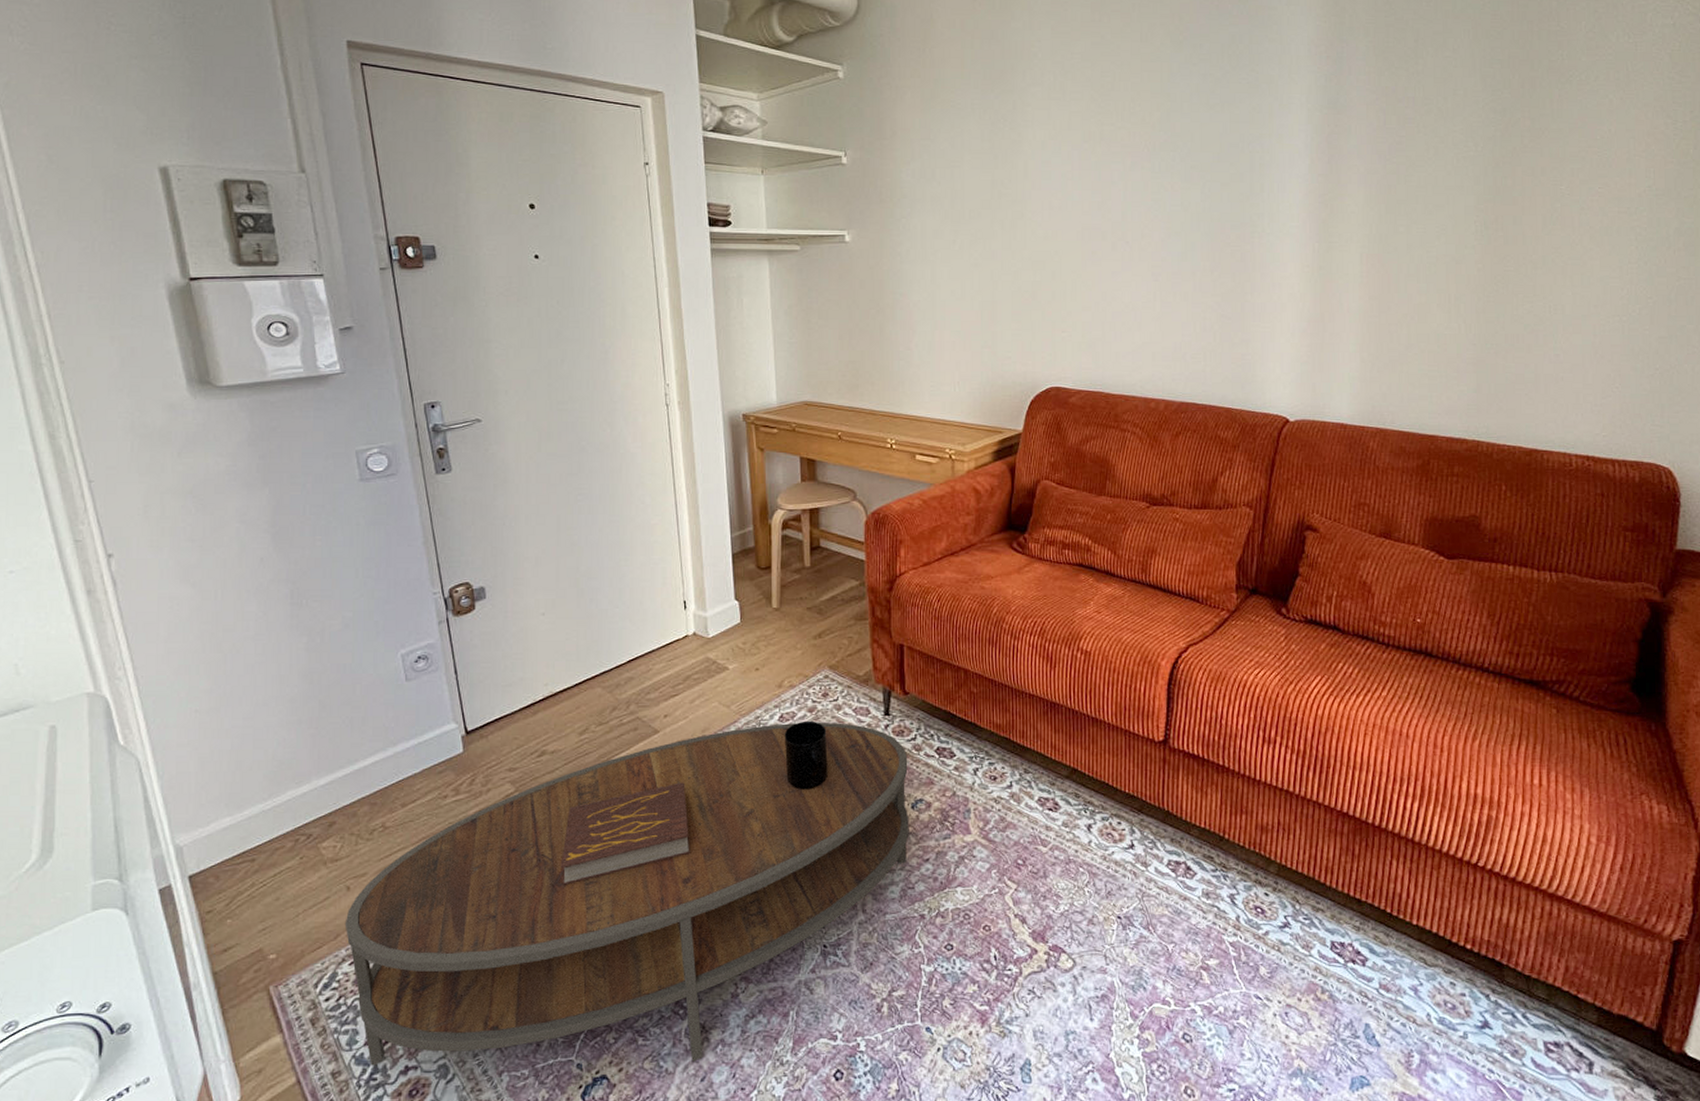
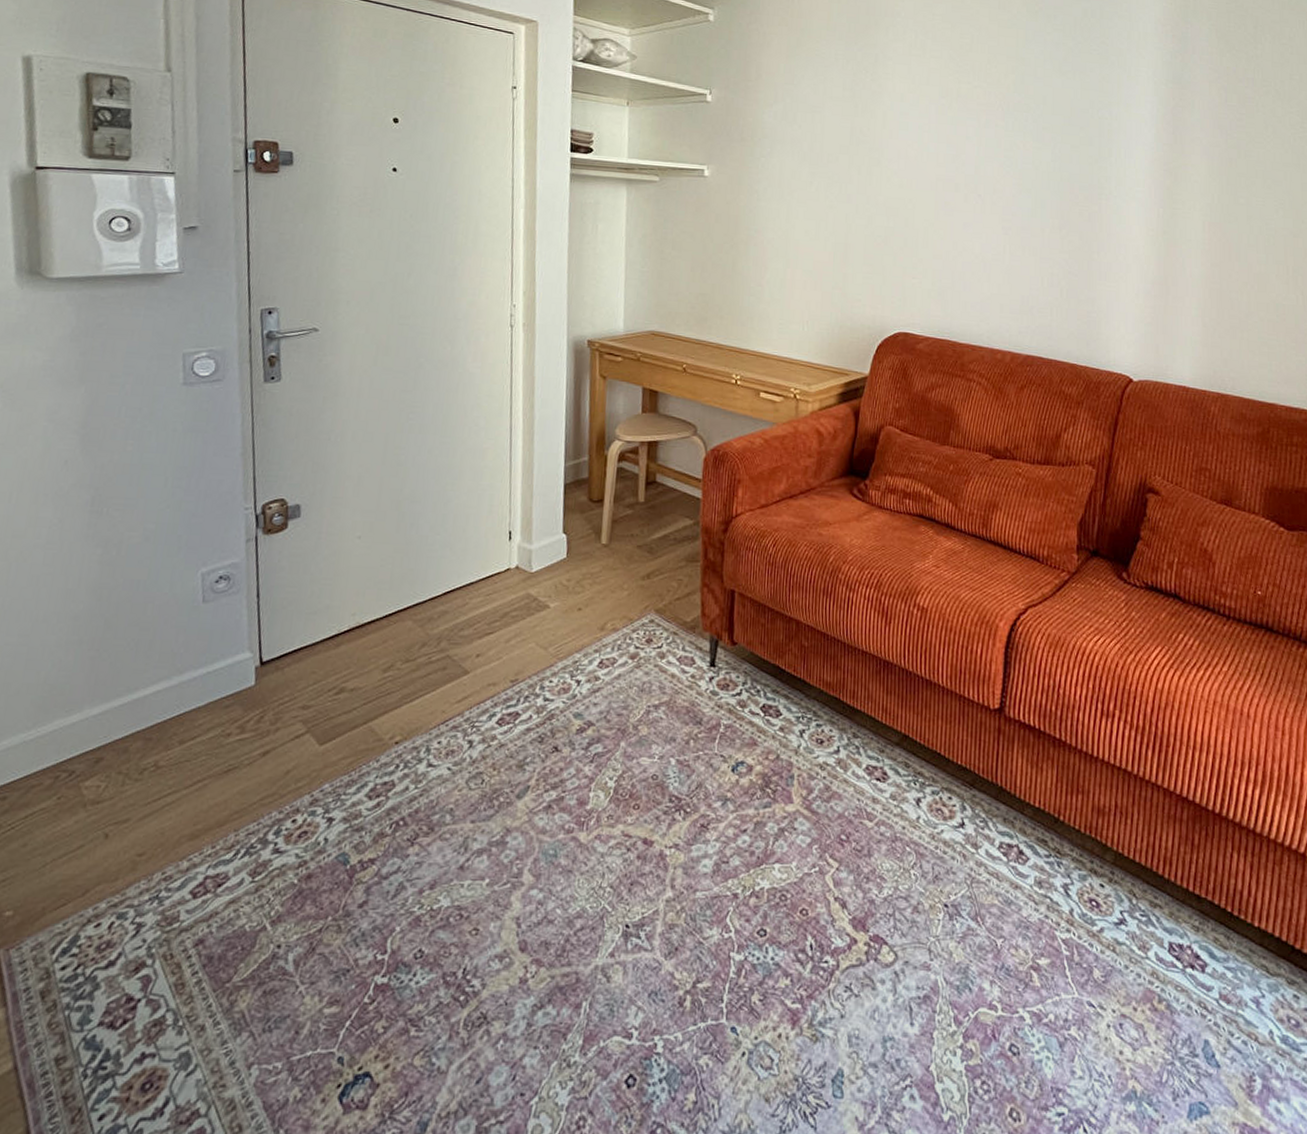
coffee table: present [344,722,909,1066] -> none [96,670,732,1059]
book: present [560,782,690,885] -> none [346,730,492,842]
mug: present [784,720,828,790] -> none [600,668,648,745]

